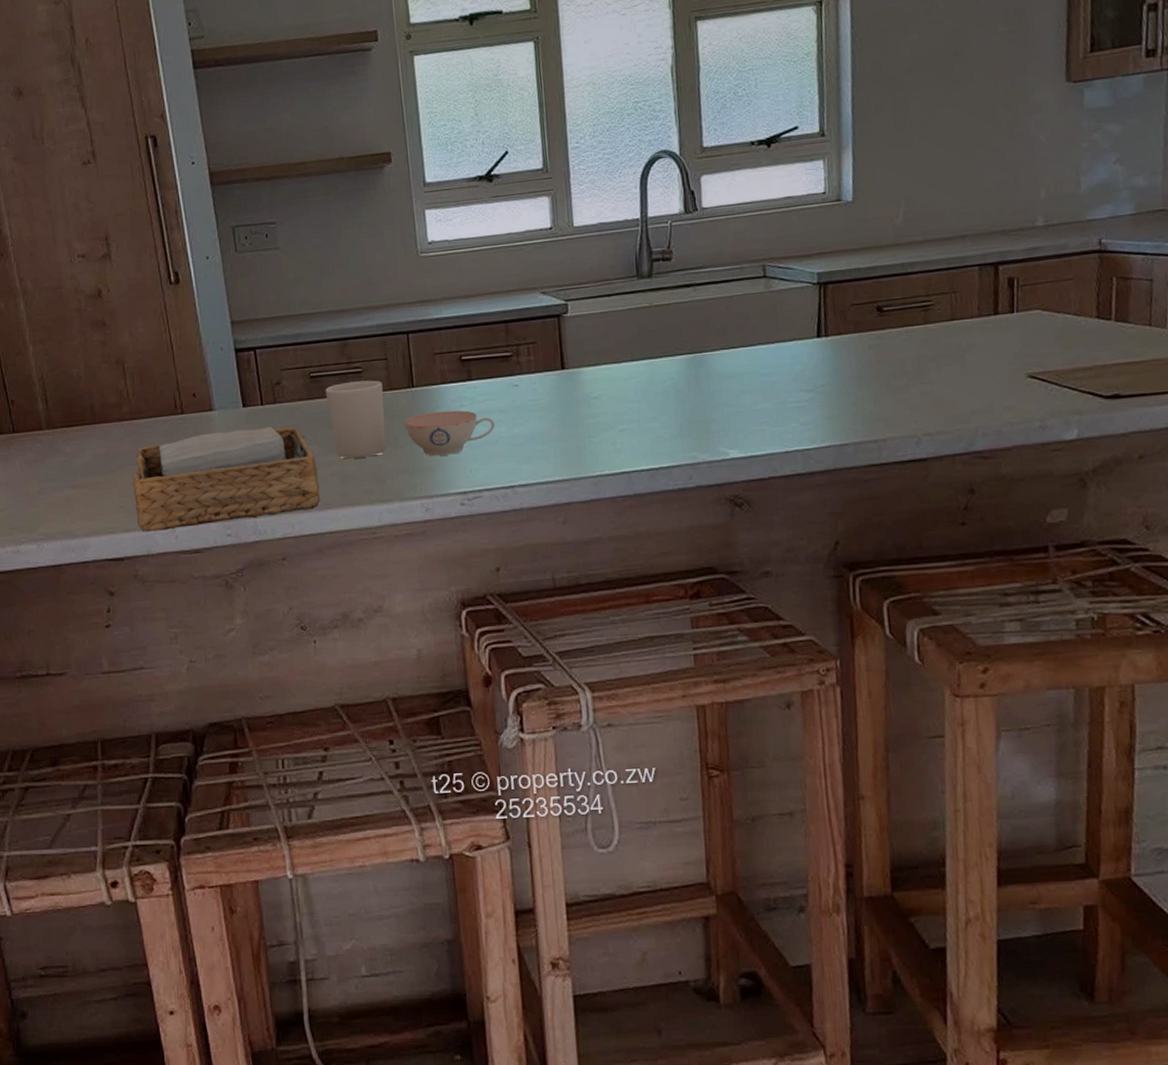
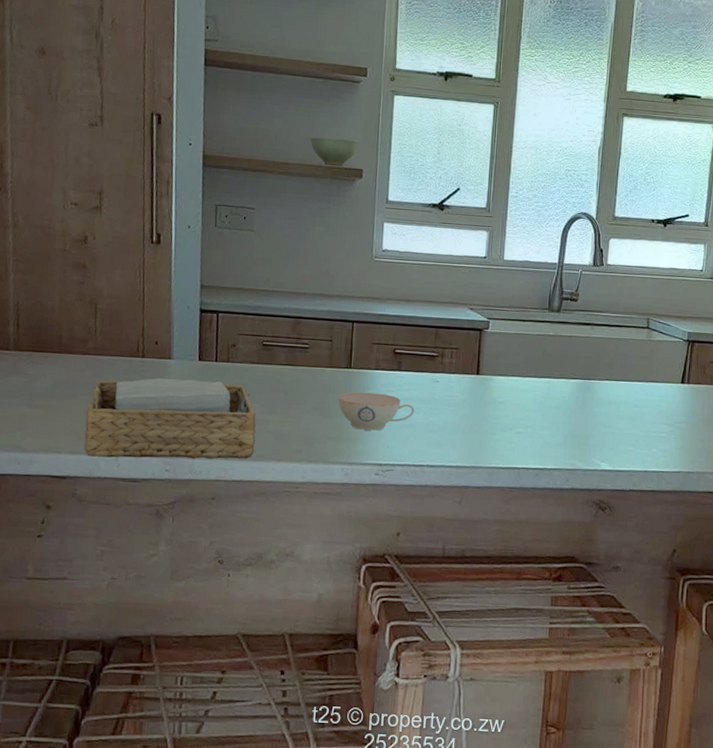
bowl: none [324,119,382,157] -> present [310,136,359,167]
mug: present [325,380,386,459] -> none [273,354,325,422]

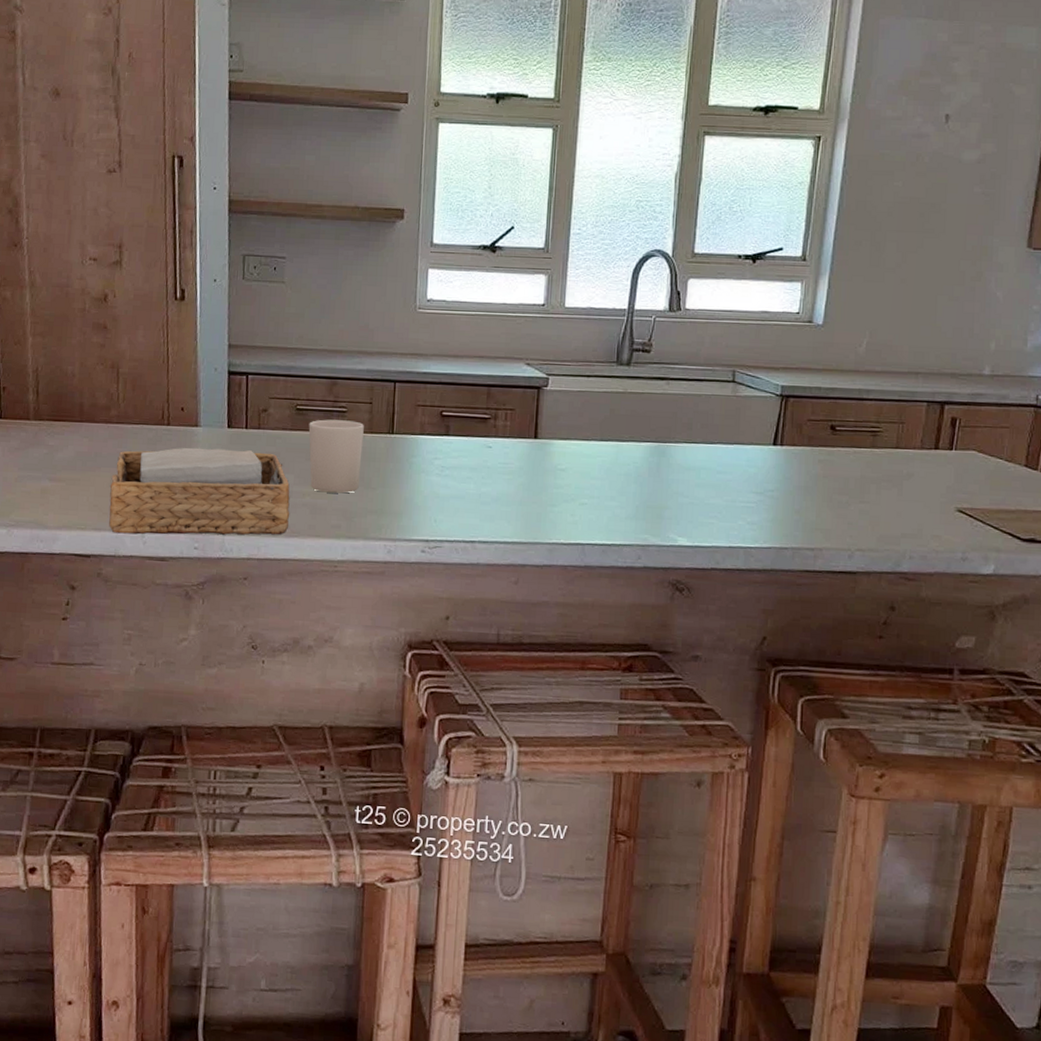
mug: none [273,354,325,422] -> present [308,419,364,494]
bowl: present [310,136,359,167] -> none [345,174,400,207]
teacup: present [338,392,415,431] -> none [379,460,465,503]

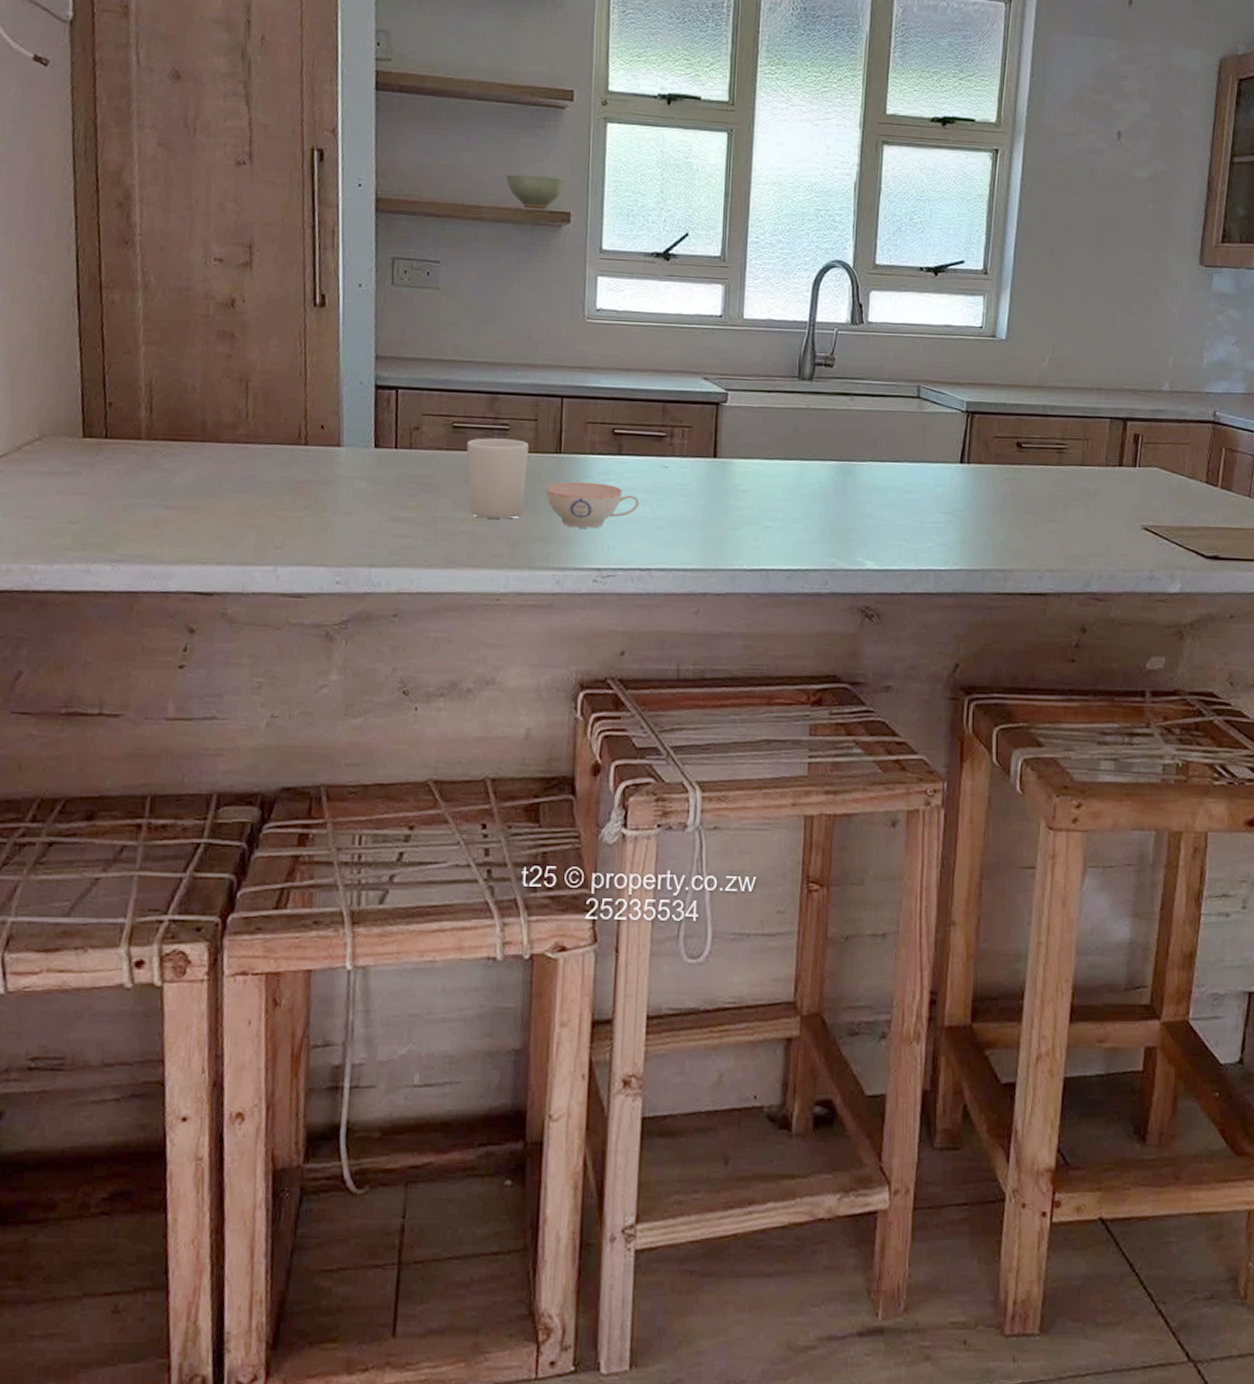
napkin holder: present [109,447,290,535] -> none [235,469,446,569]
bowl: none [345,174,400,207] -> present [505,174,566,210]
teacup: none [379,460,465,503] -> present [545,482,640,528]

